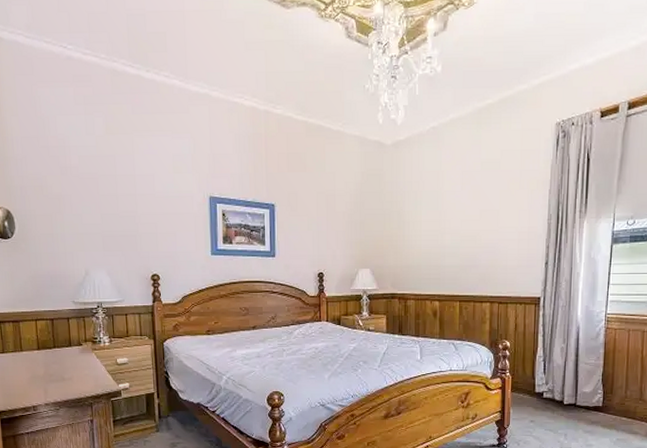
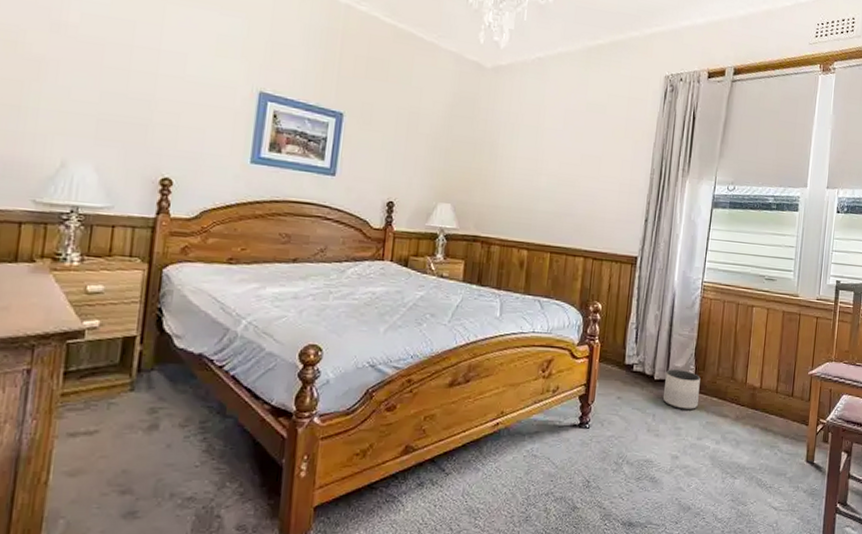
planter: none [573,395,609,429] -> present [662,369,701,410]

